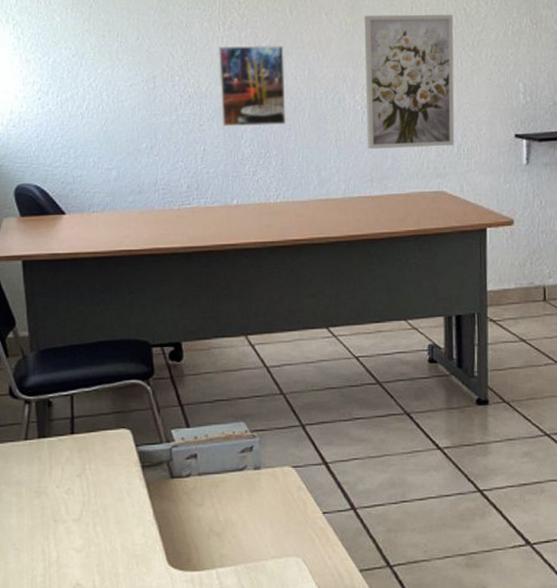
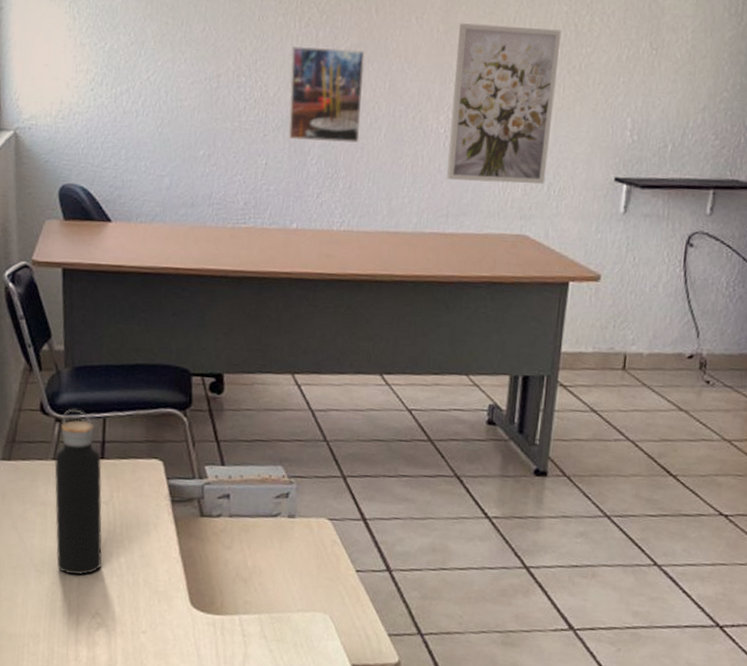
water bottle: none [26,389,79,549] -> present [54,409,103,575]

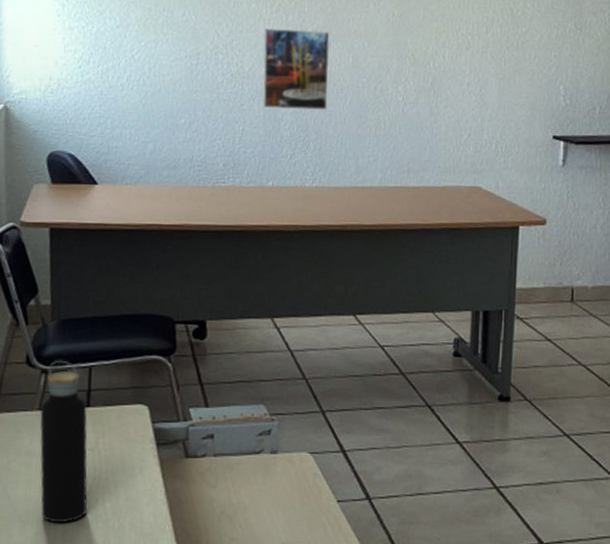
wall art: present [446,23,562,184] -> none [406,8,500,143]

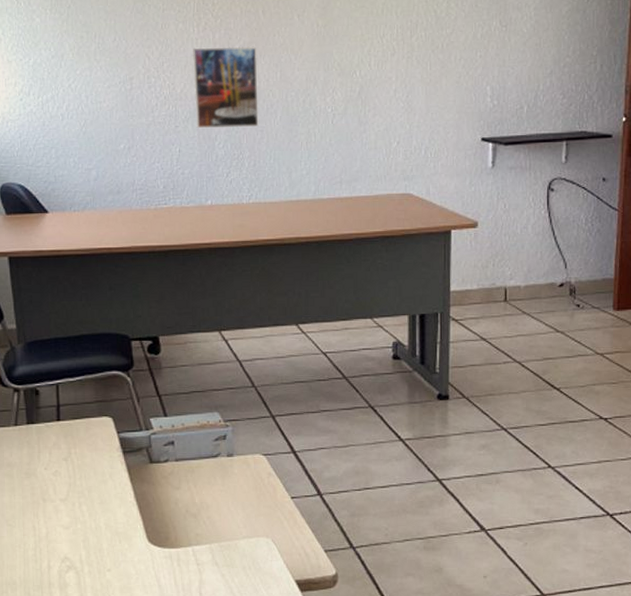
water bottle: present [39,360,88,523] -> none [15,379,66,526]

